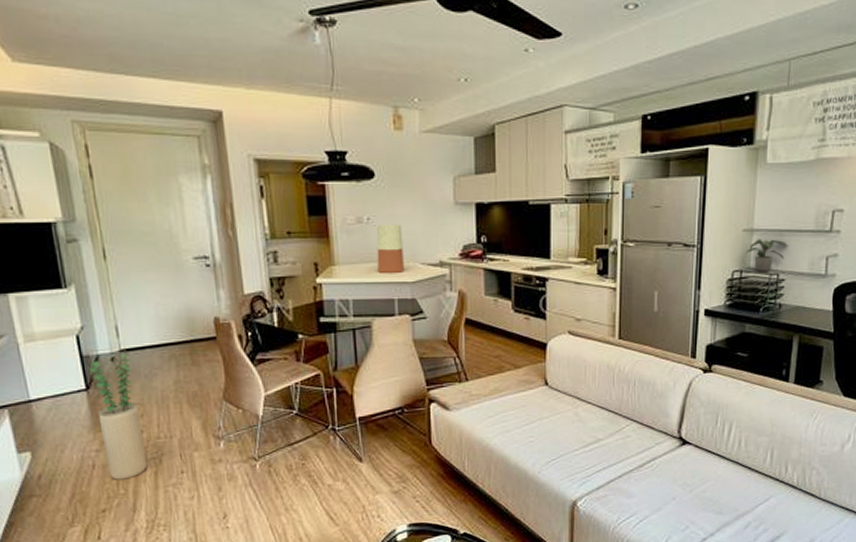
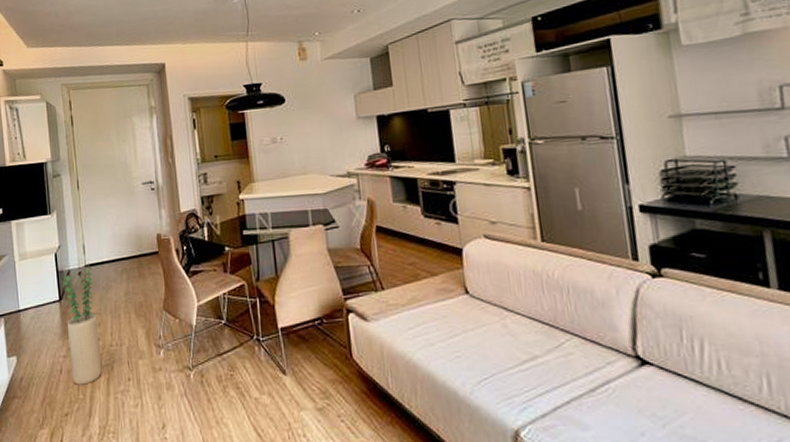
vase: present [376,224,404,274] -> none [289,141,315,188]
potted plant: present [746,239,788,273] -> none [677,123,730,161]

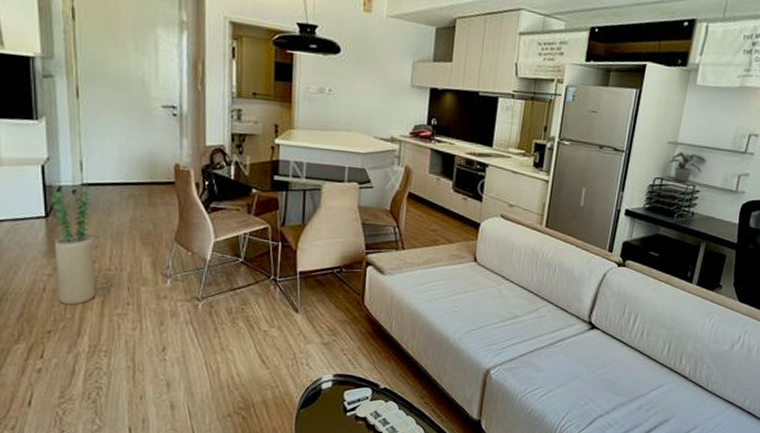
potted plant: none [677,123,730,161] -> present [668,152,706,183]

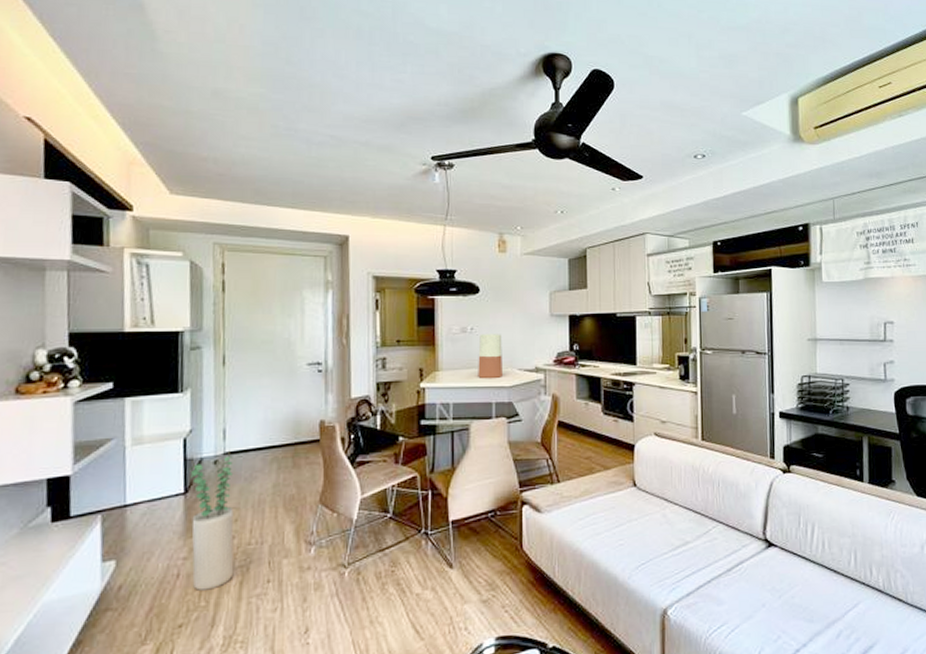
vase: none [333,97,361,144] -> present [478,334,502,379]
potted plant: present [668,152,706,183] -> none [812,347,849,378]

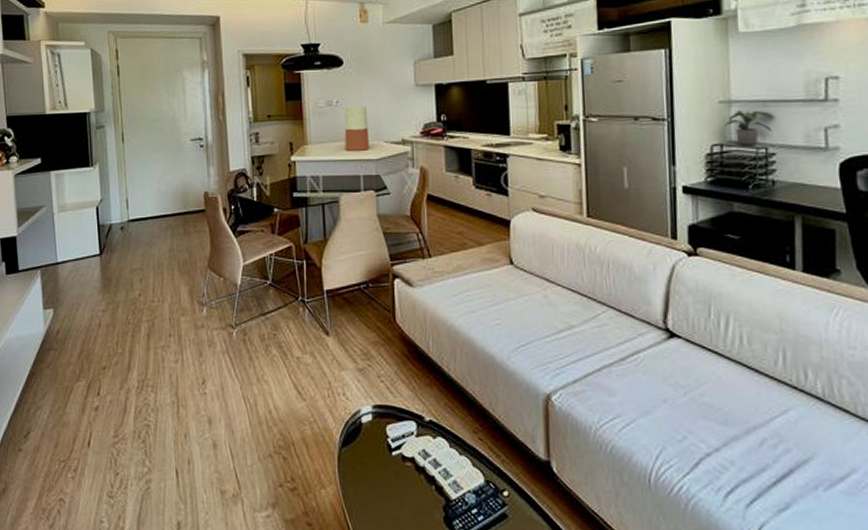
vase: present [188,450,235,591] -> none [101,218,142,339]
potted plant: none [812,347,849,378] -> present [725,110,775,146]

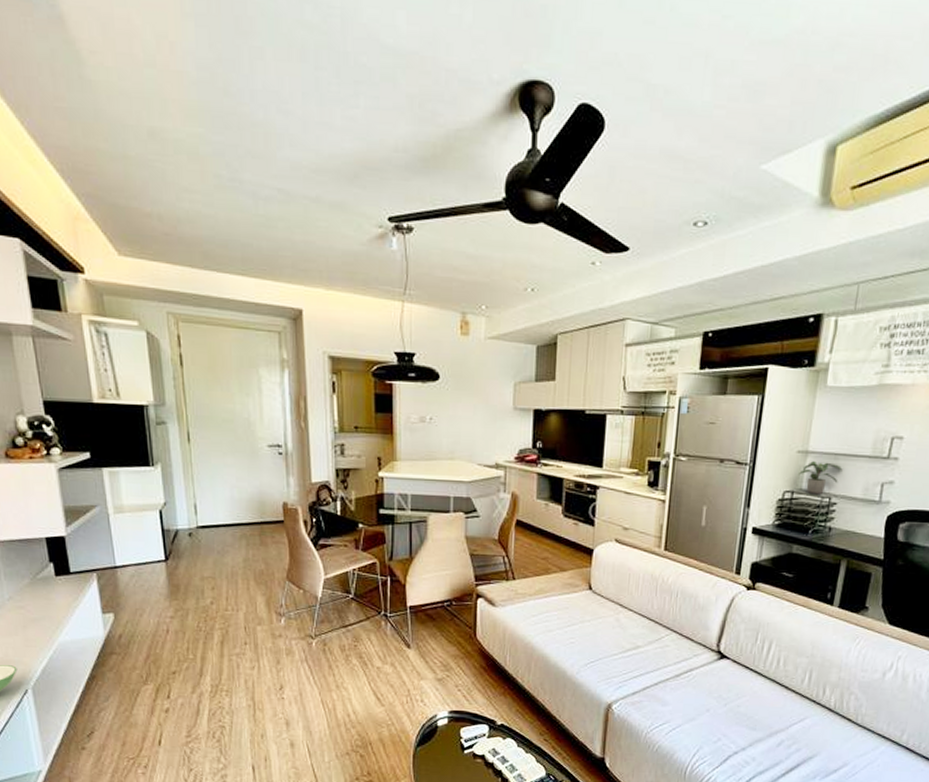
vase: present [344,106,369,152] -> none [436,425,462,473]

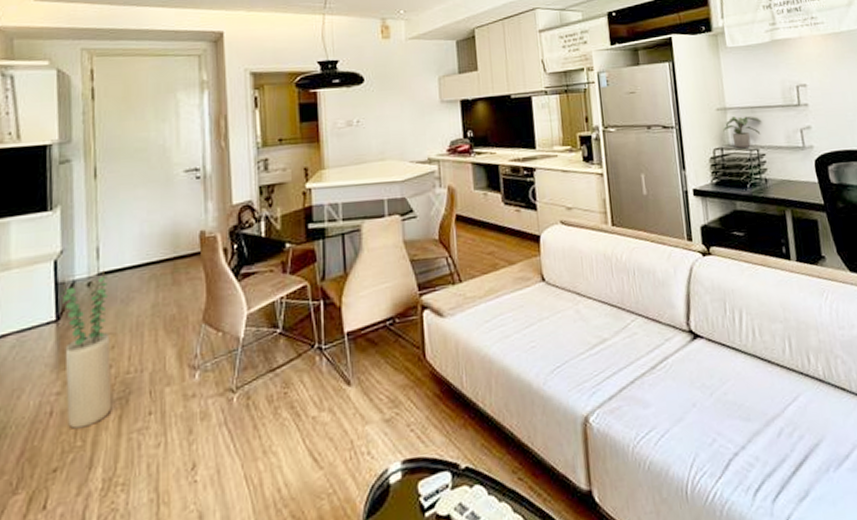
vase: none [166,524,215,646] -> present [59,270,112,429]

